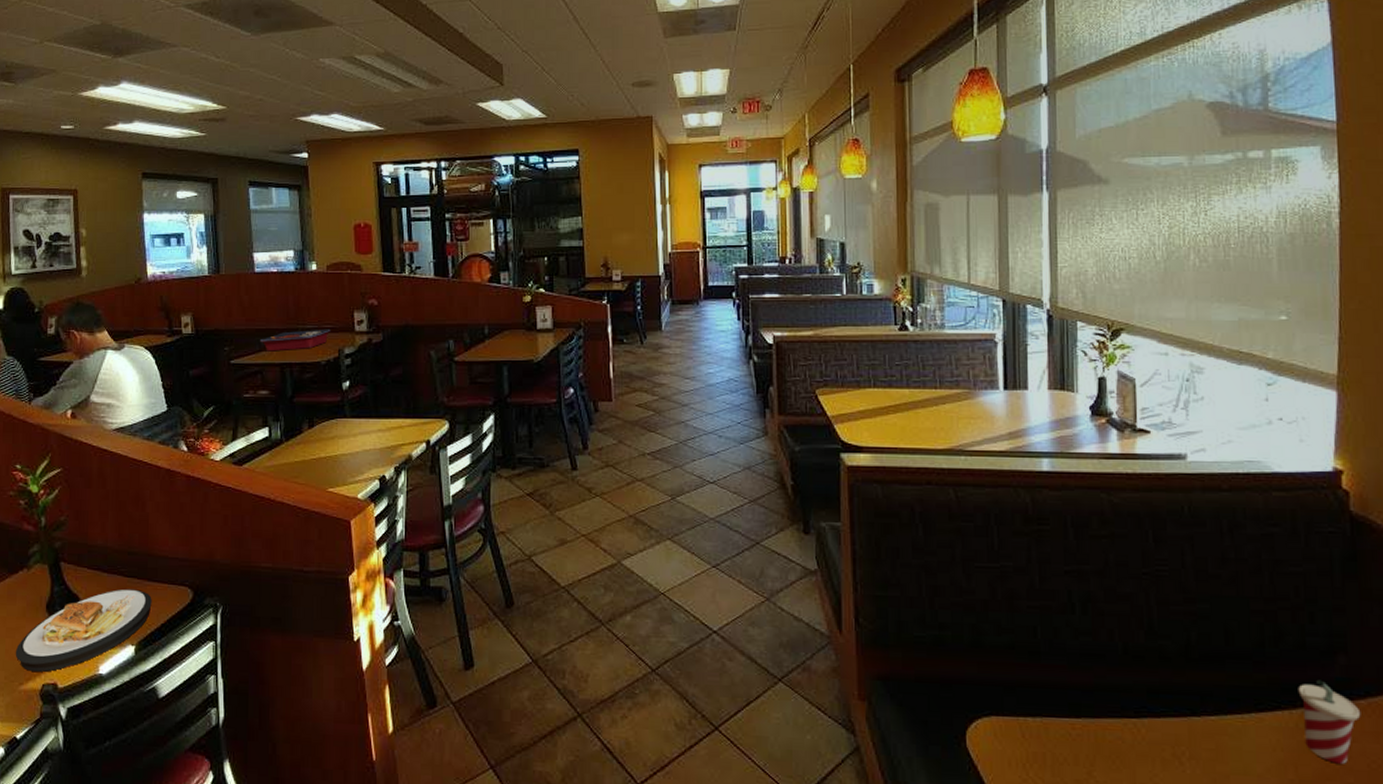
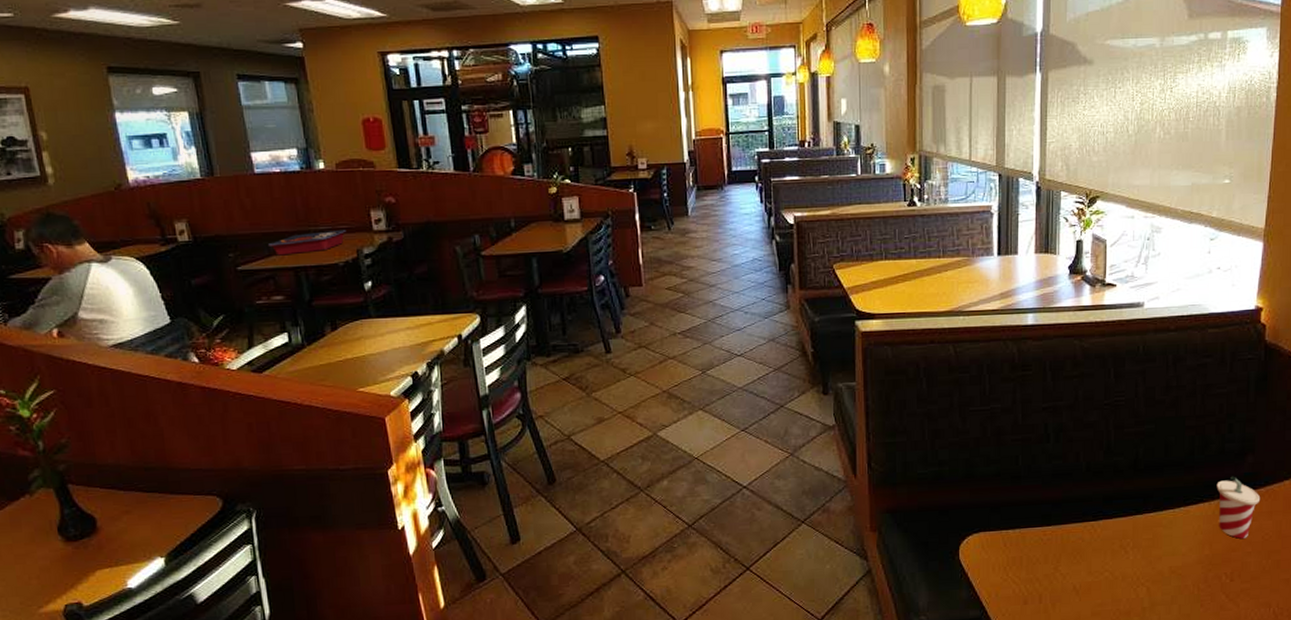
toast: present [15,588,152,672] -> none [28,503,178,594]

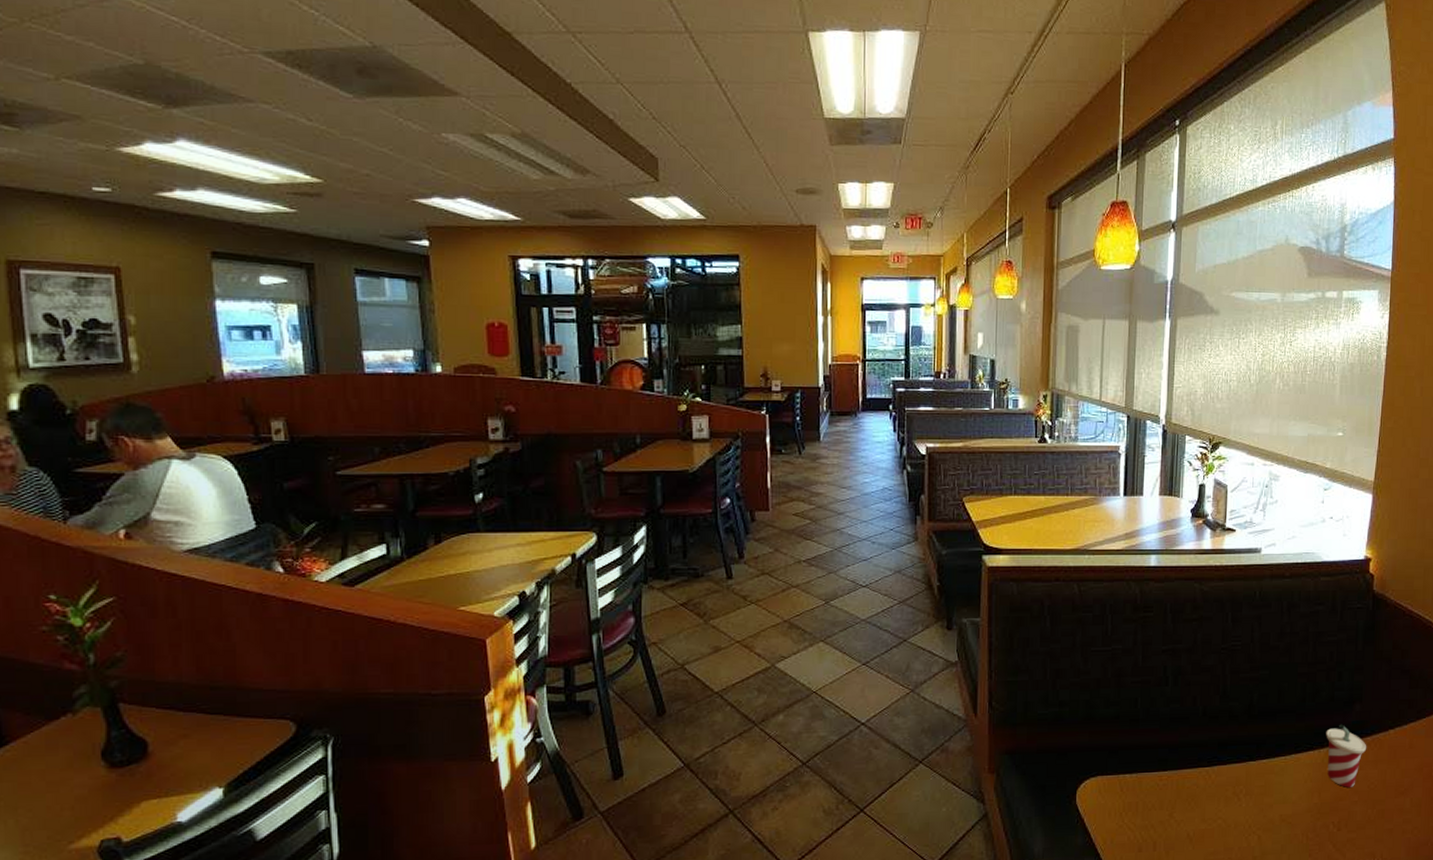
tray: present [269,229,347,256] -> none [374,437,460,462]

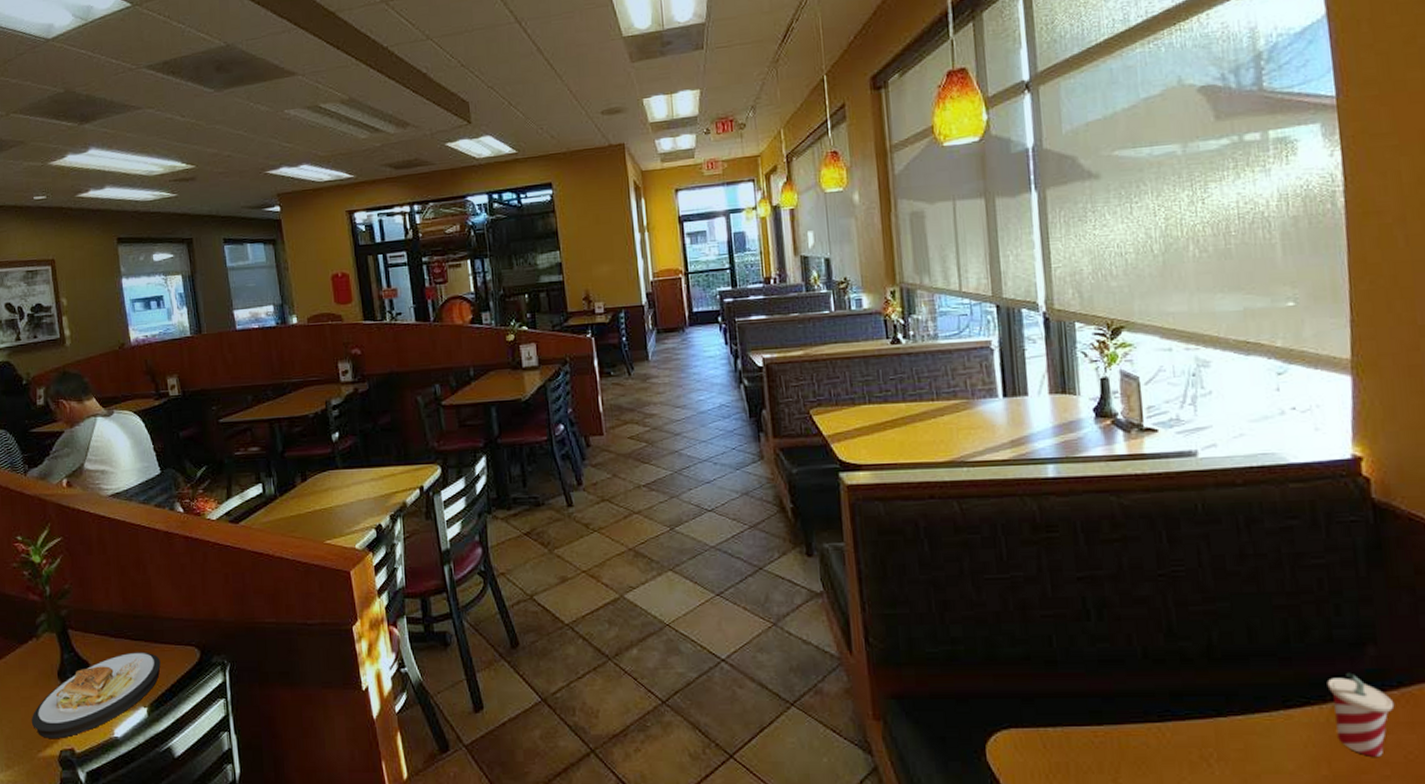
toast: none [60,726,244,827] -> present [31,652,161,738]

